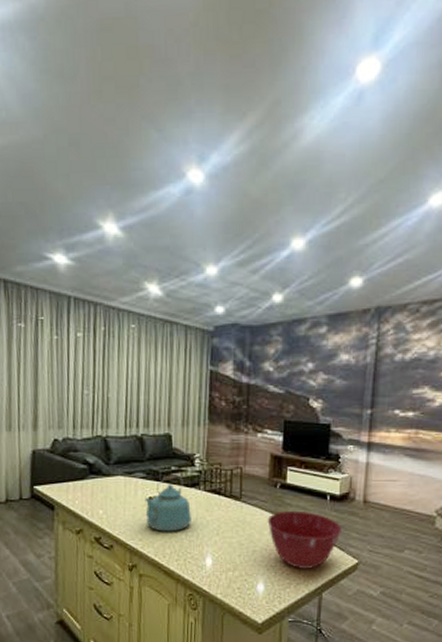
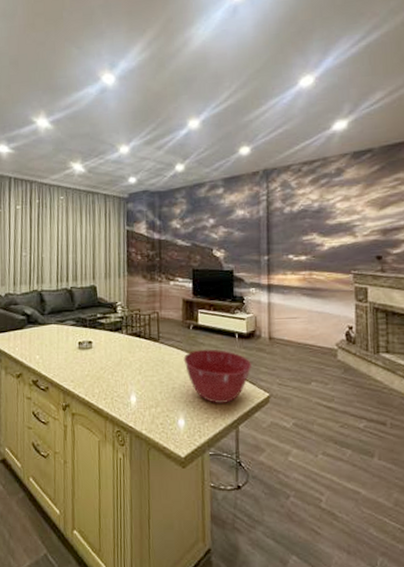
kettle: present [145,473,191,532] -> none [75,320,116,373]

